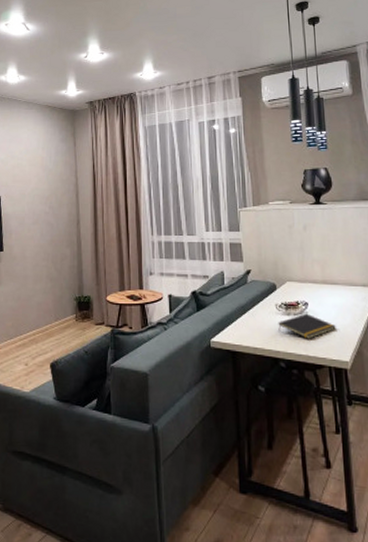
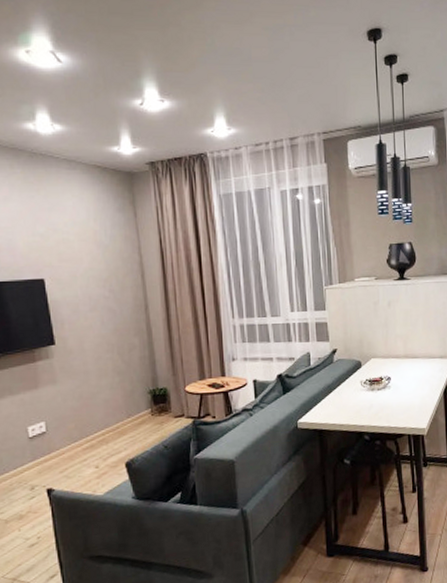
notepad: present [278,313,336,339] -> none [363,387,415,412]

